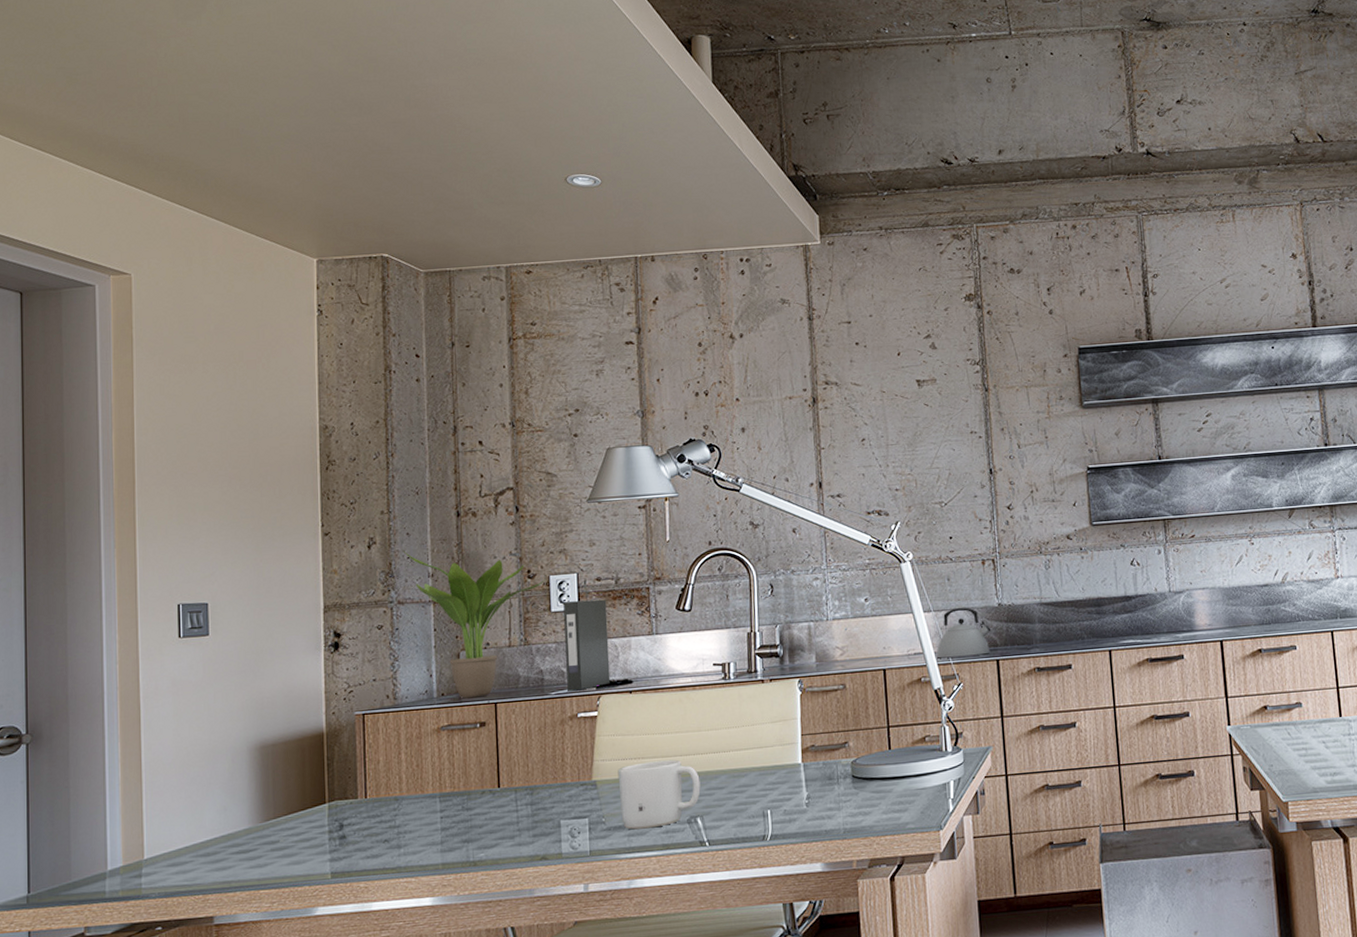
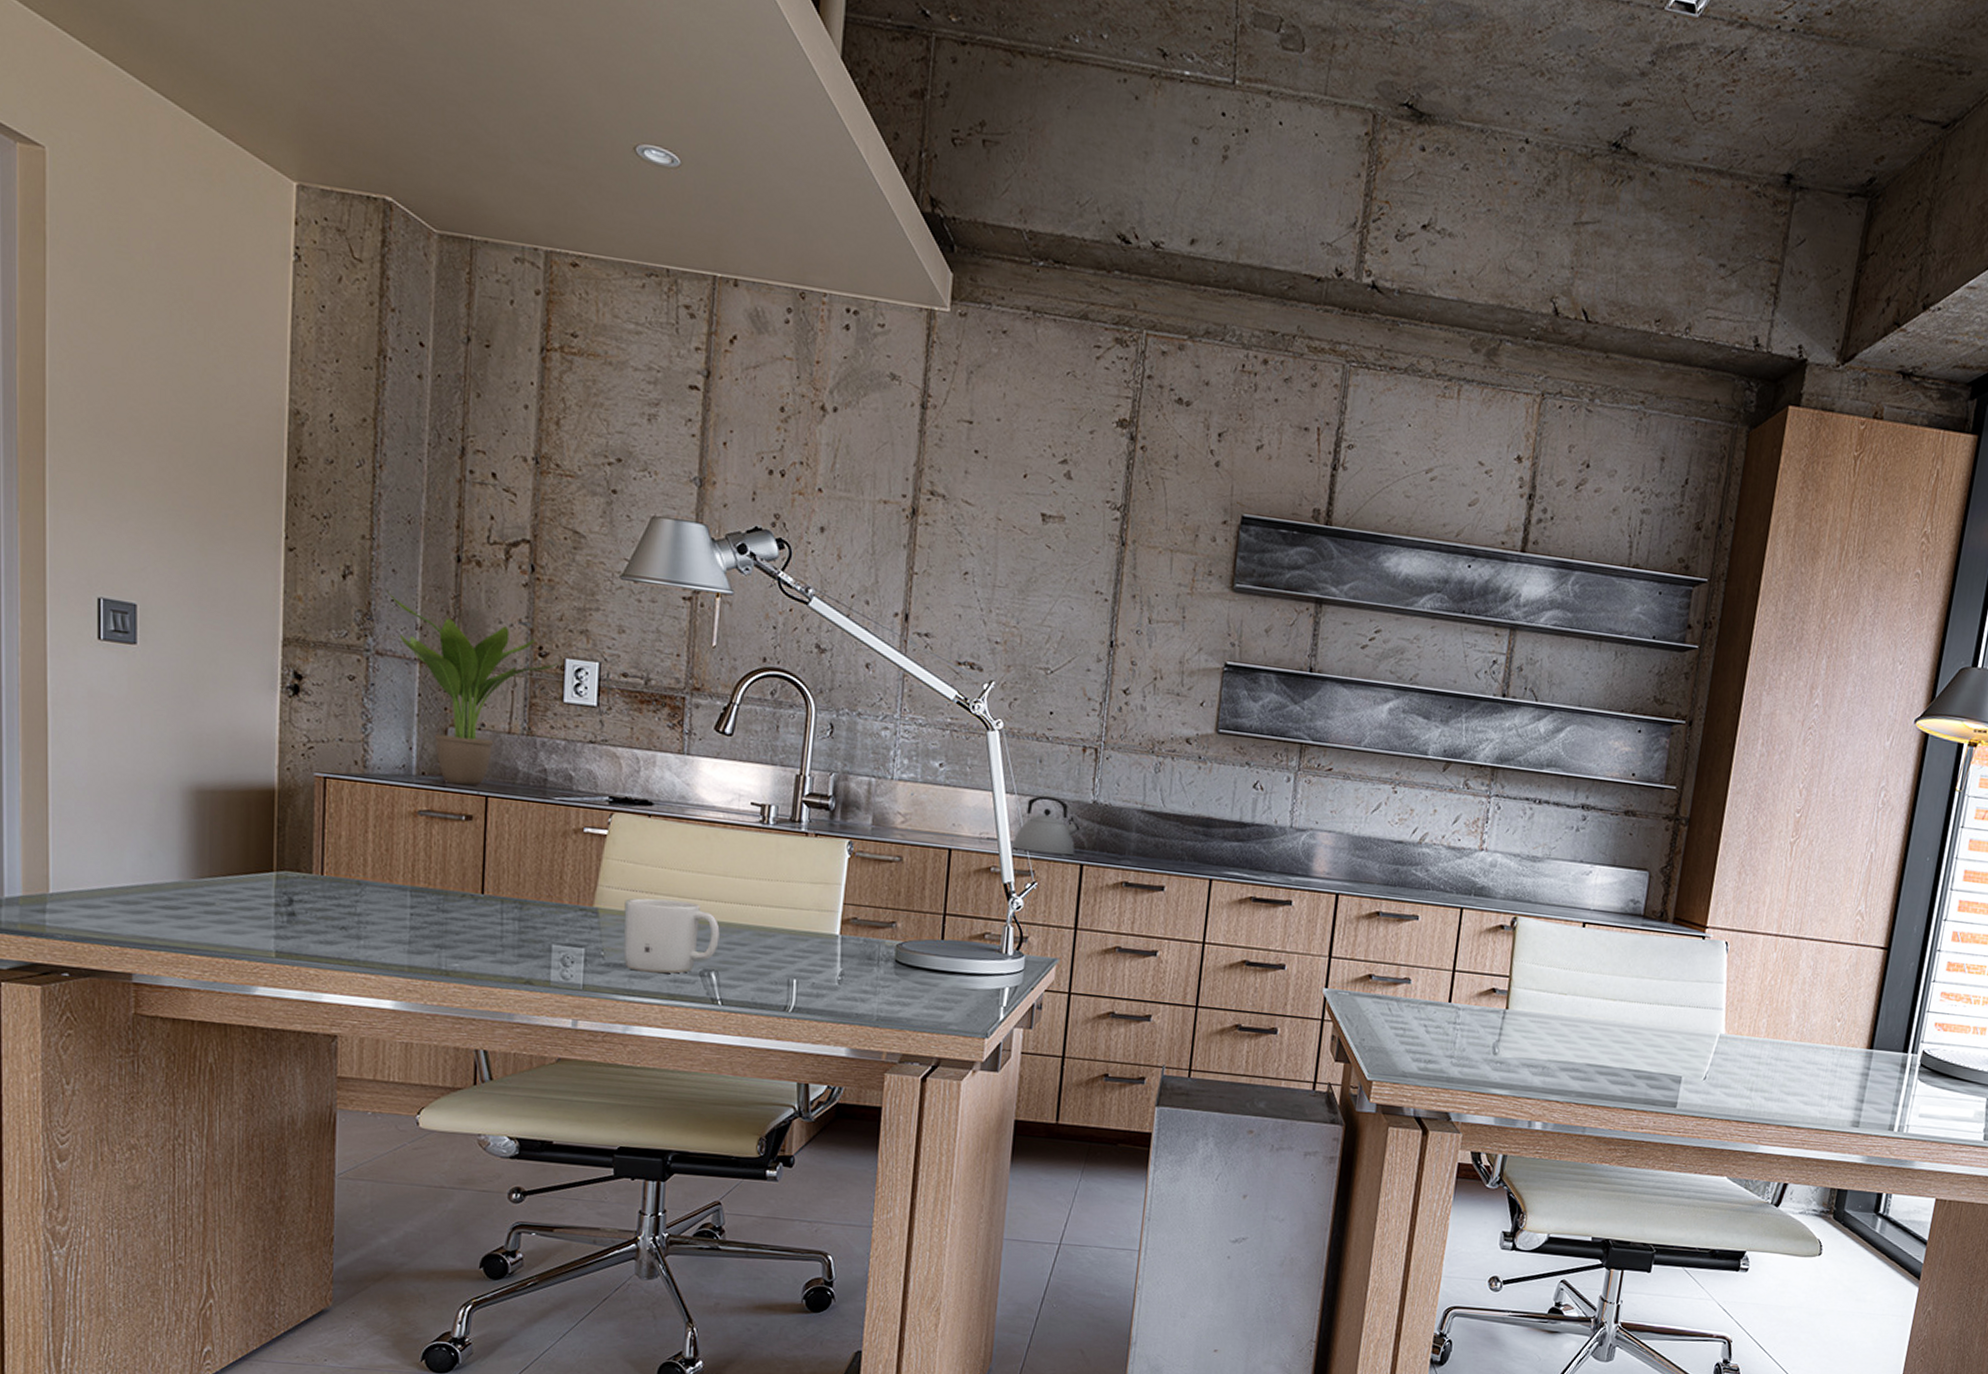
binder: present [563,599,611,691] -> none [574,694,632,802]

